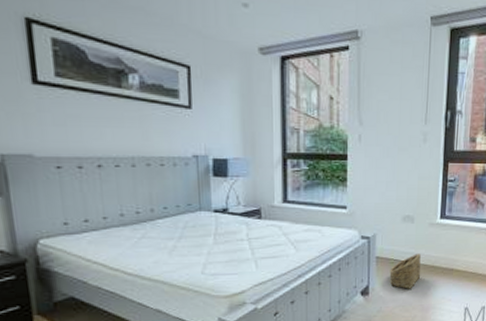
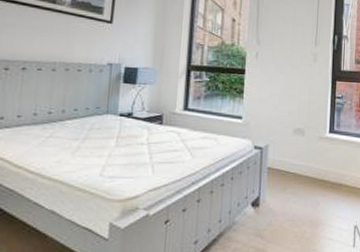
basket: present [389,253,421,289] -> none [280,166,311,203]

